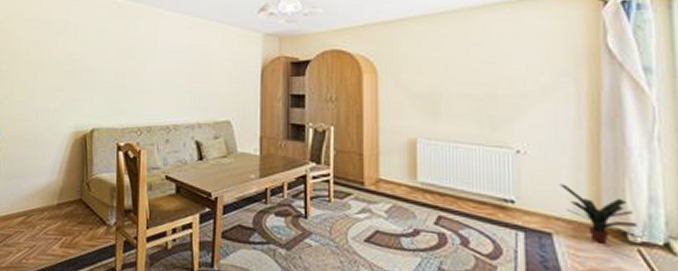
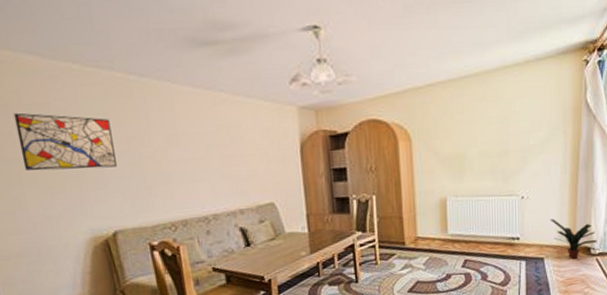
wall art: none [40,26,107,74] -> present [13,112,117,171]

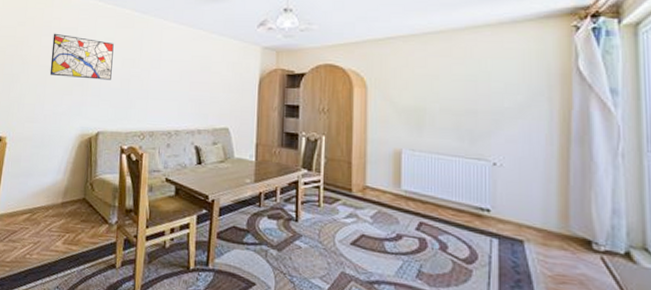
potted plant: present [549,218,597,259] -> none [531,195,602,252]

